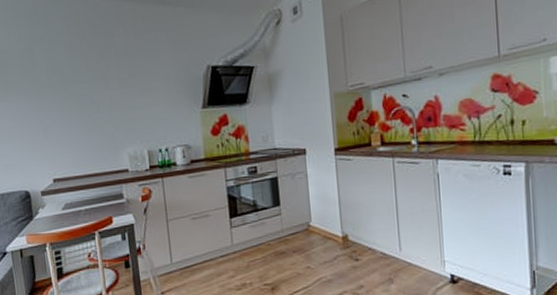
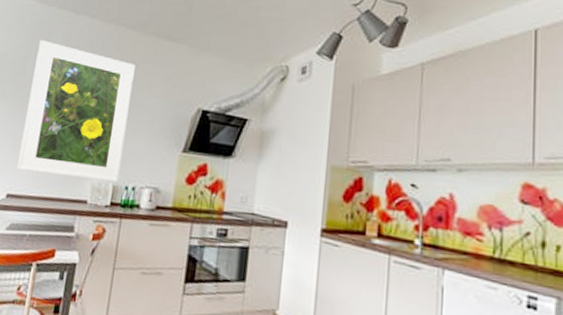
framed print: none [40,28,151,156] -> present [16,40,136,183]

